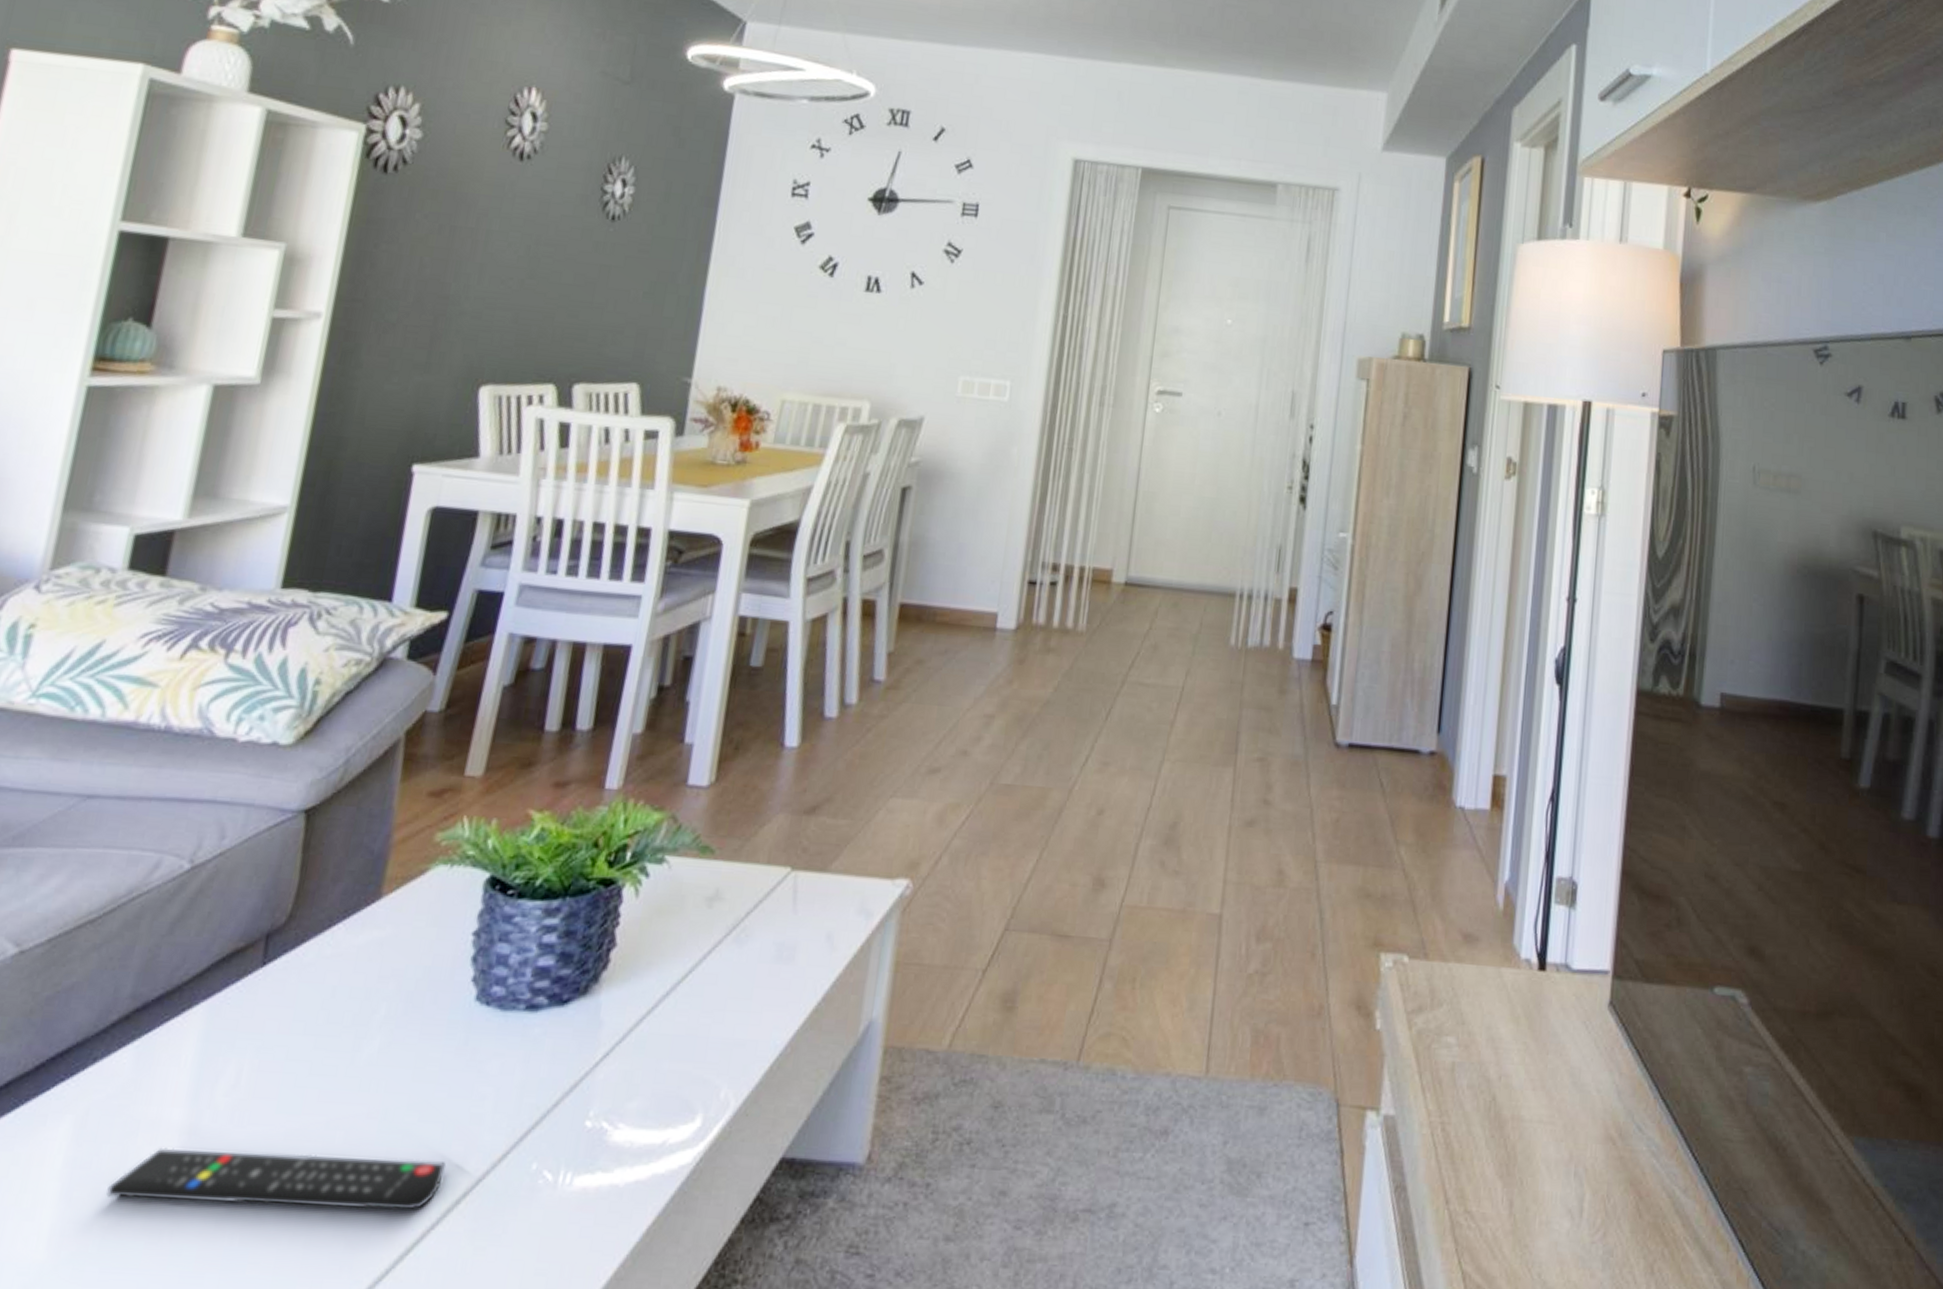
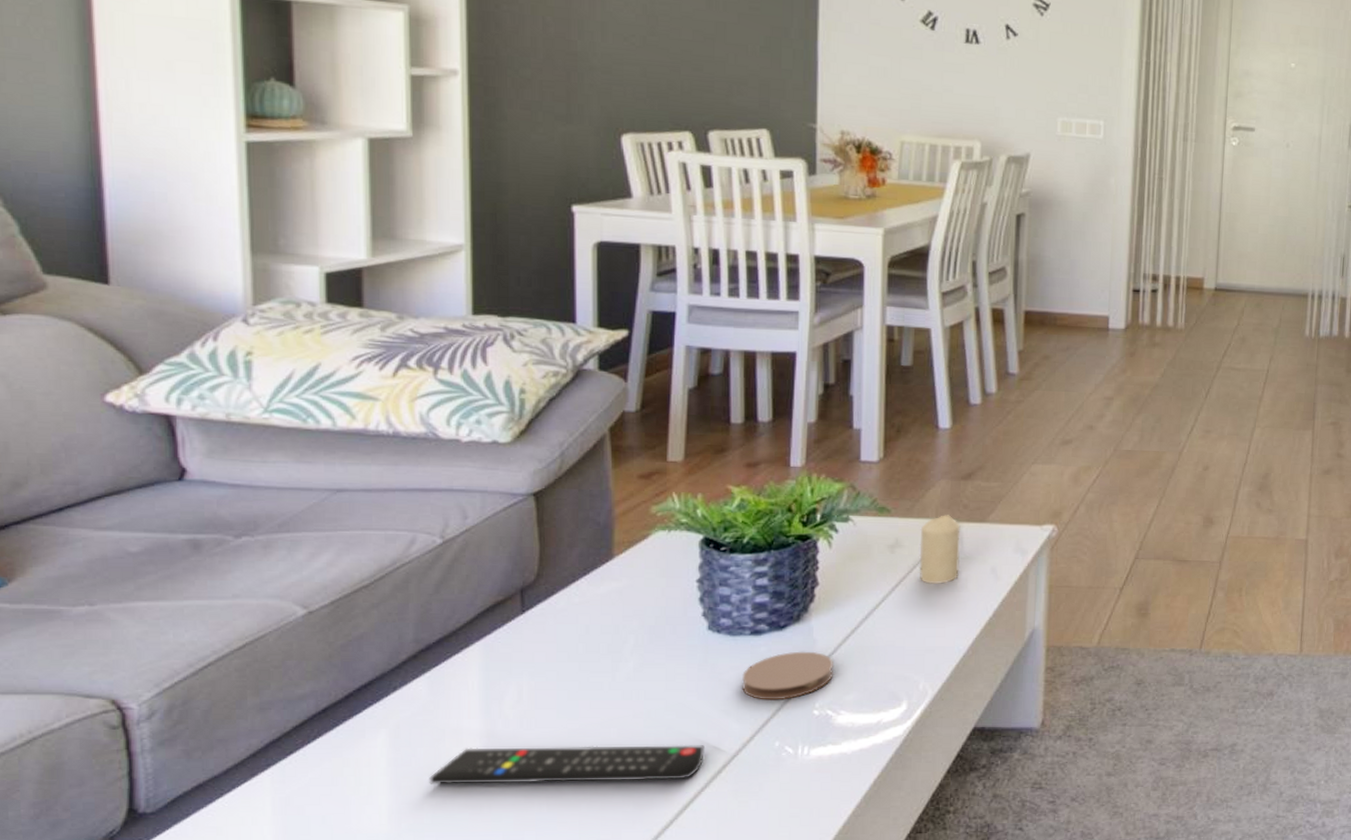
coaster: none [503,1036,620,1104] -> present [742,651,835,700]
candle: none [738,859,796,953] -> present [919,515,961,585]

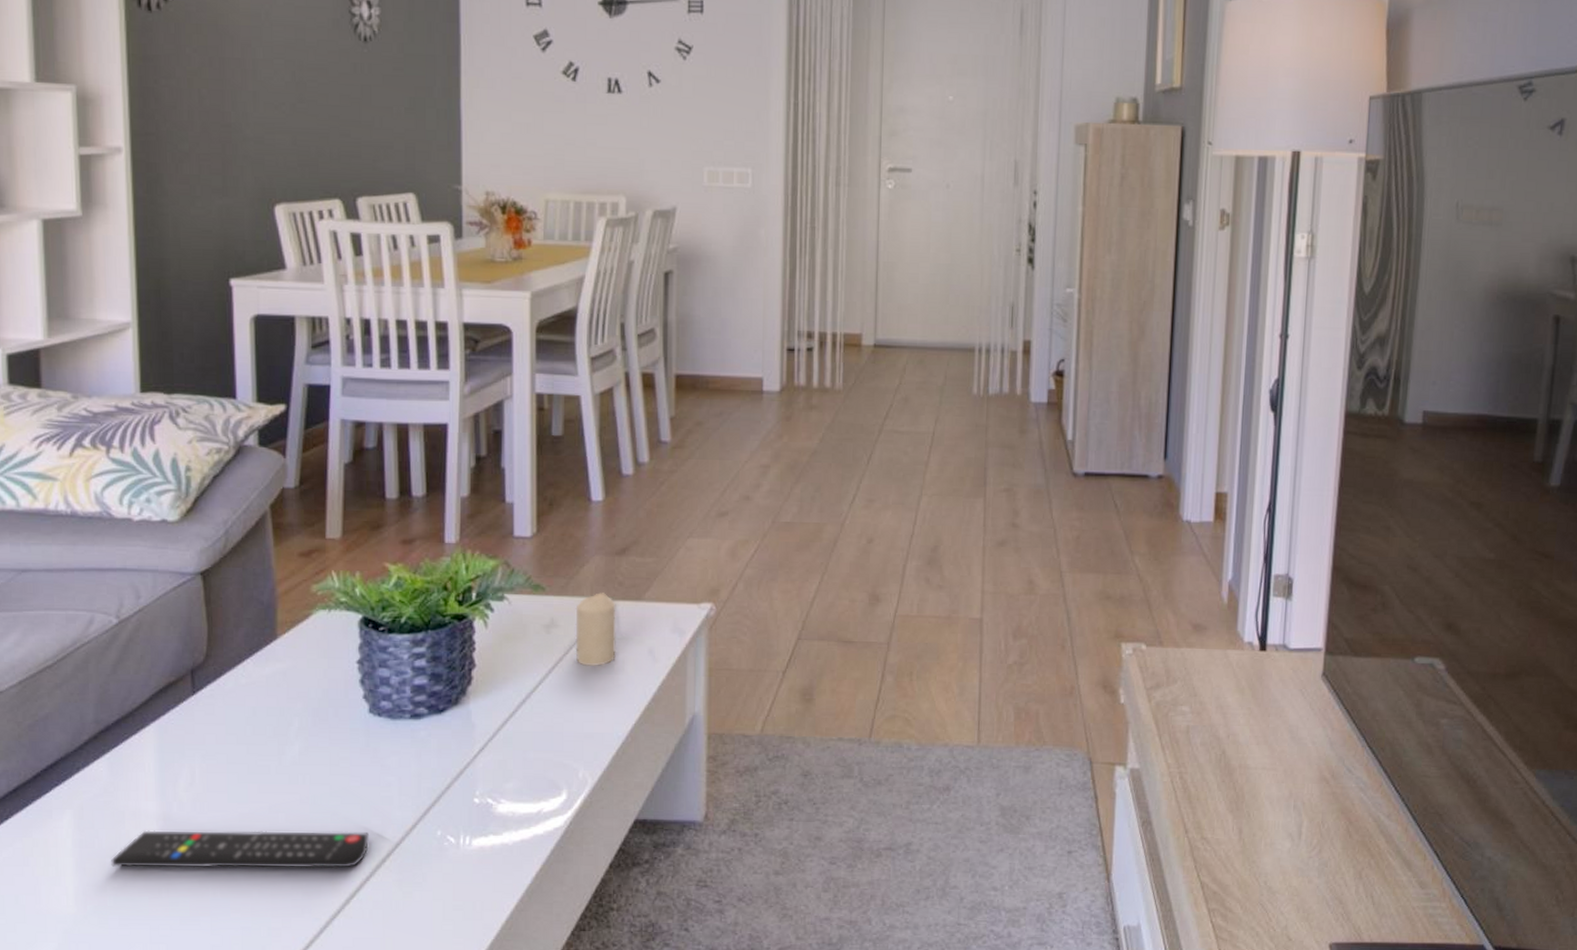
coaster: present [742,651,835,700] -> none [403,736,494,787]

